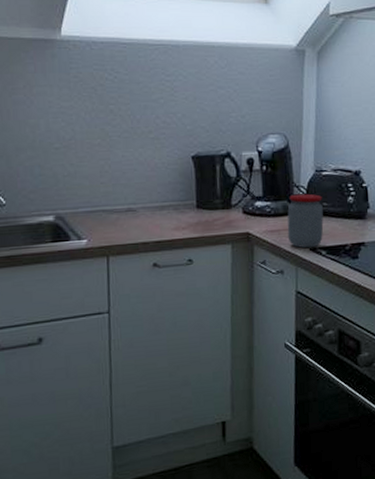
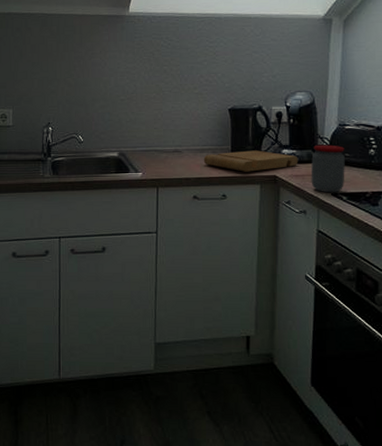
cutting board: none [163,204,273,231] -> present [203,150,298,172]

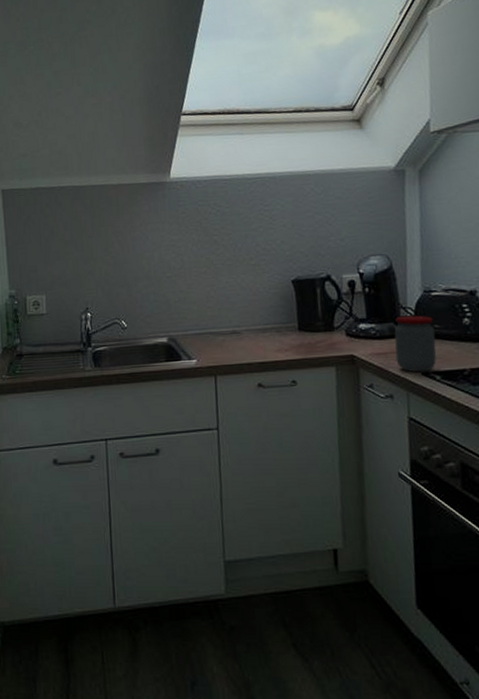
cutting board: present [203,150,298,172] -> none [266,326,379,353]

